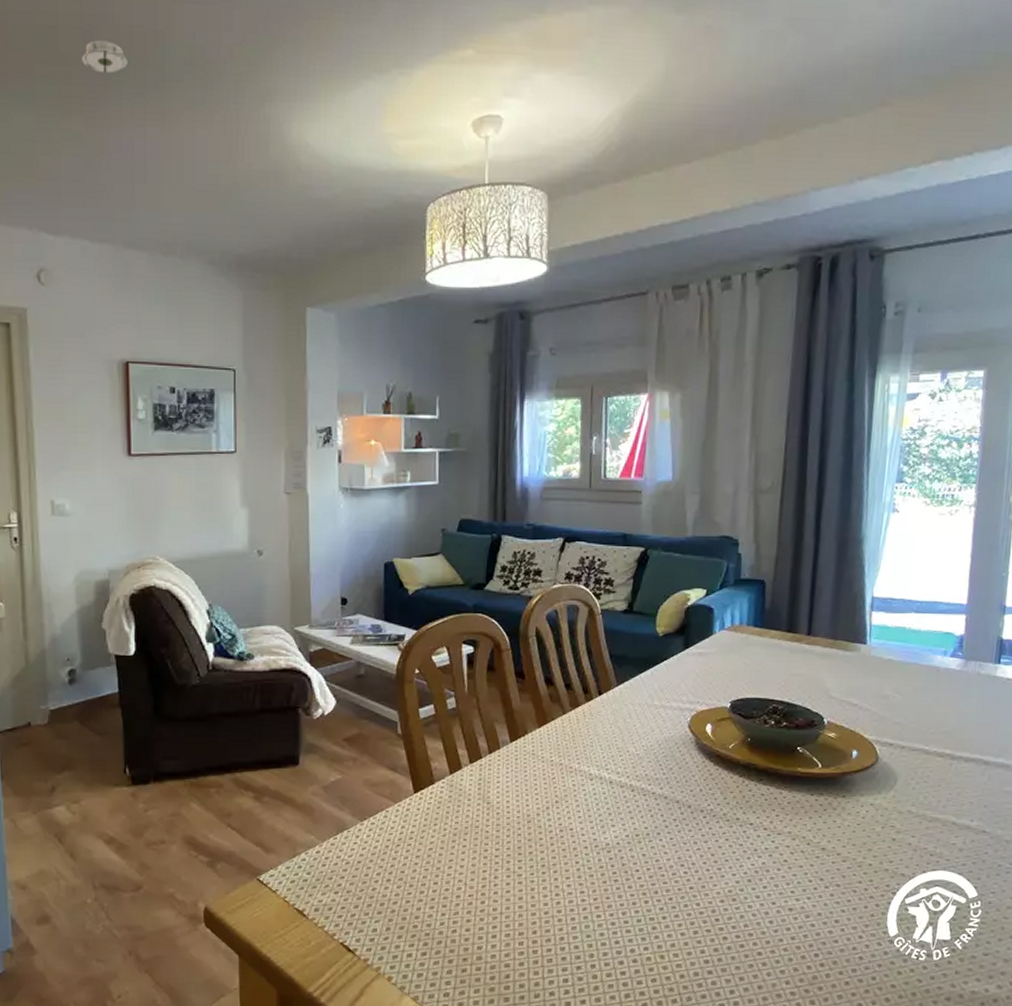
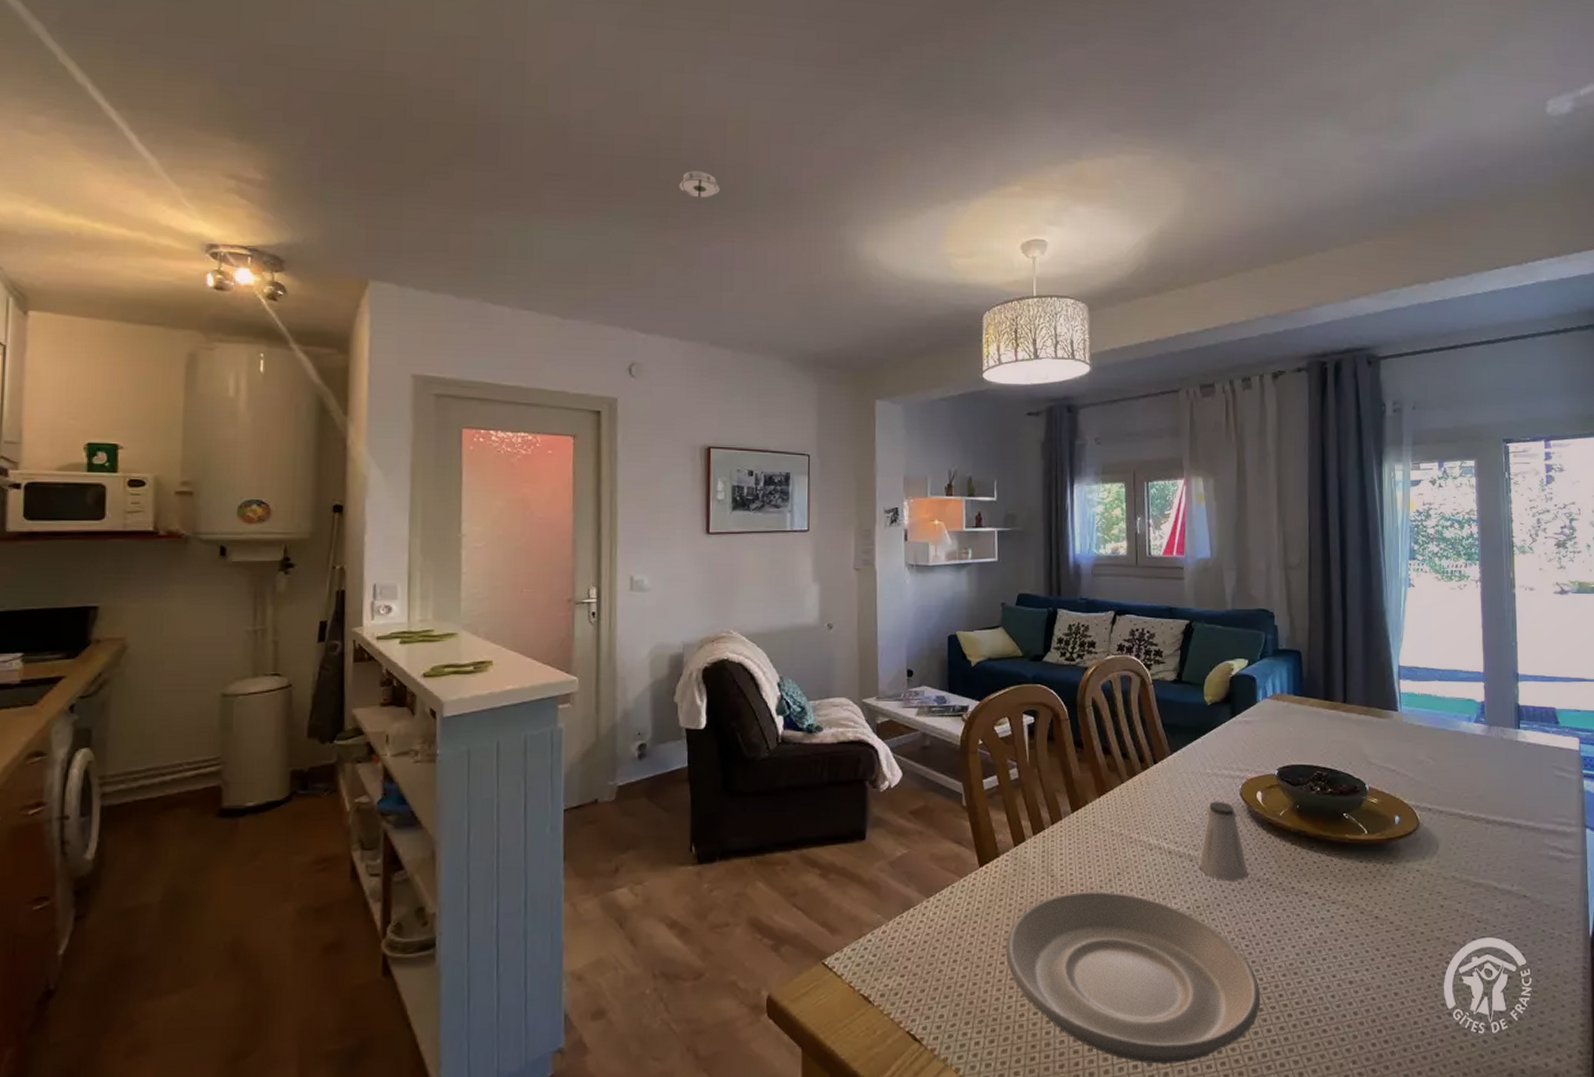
plate: none [439,819,697,979] -> present [1005,891,1261,1064]
saltshaker: none [640,733,692,811] -> present [1199,801,1248,881]

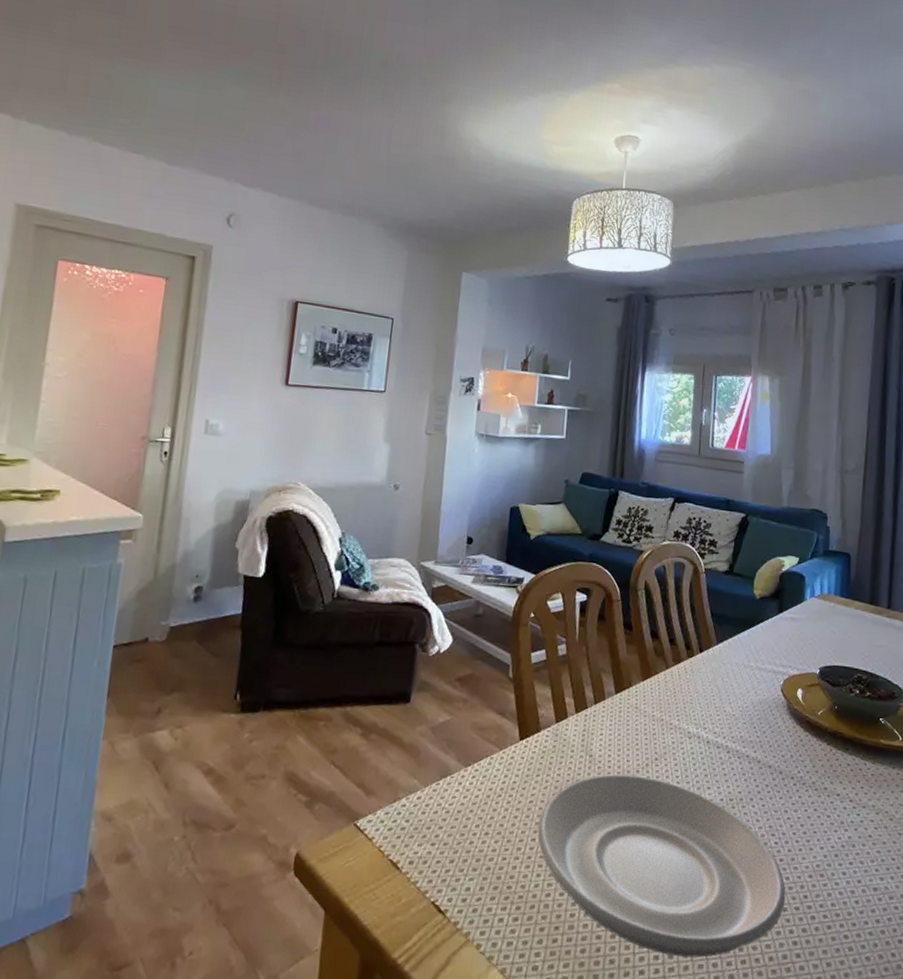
smoke detector: present [678,171,720,198] -> none [293,38,334,65]
saltshaker: present [1199,801,1248,881] -> none [735,694,783,777]

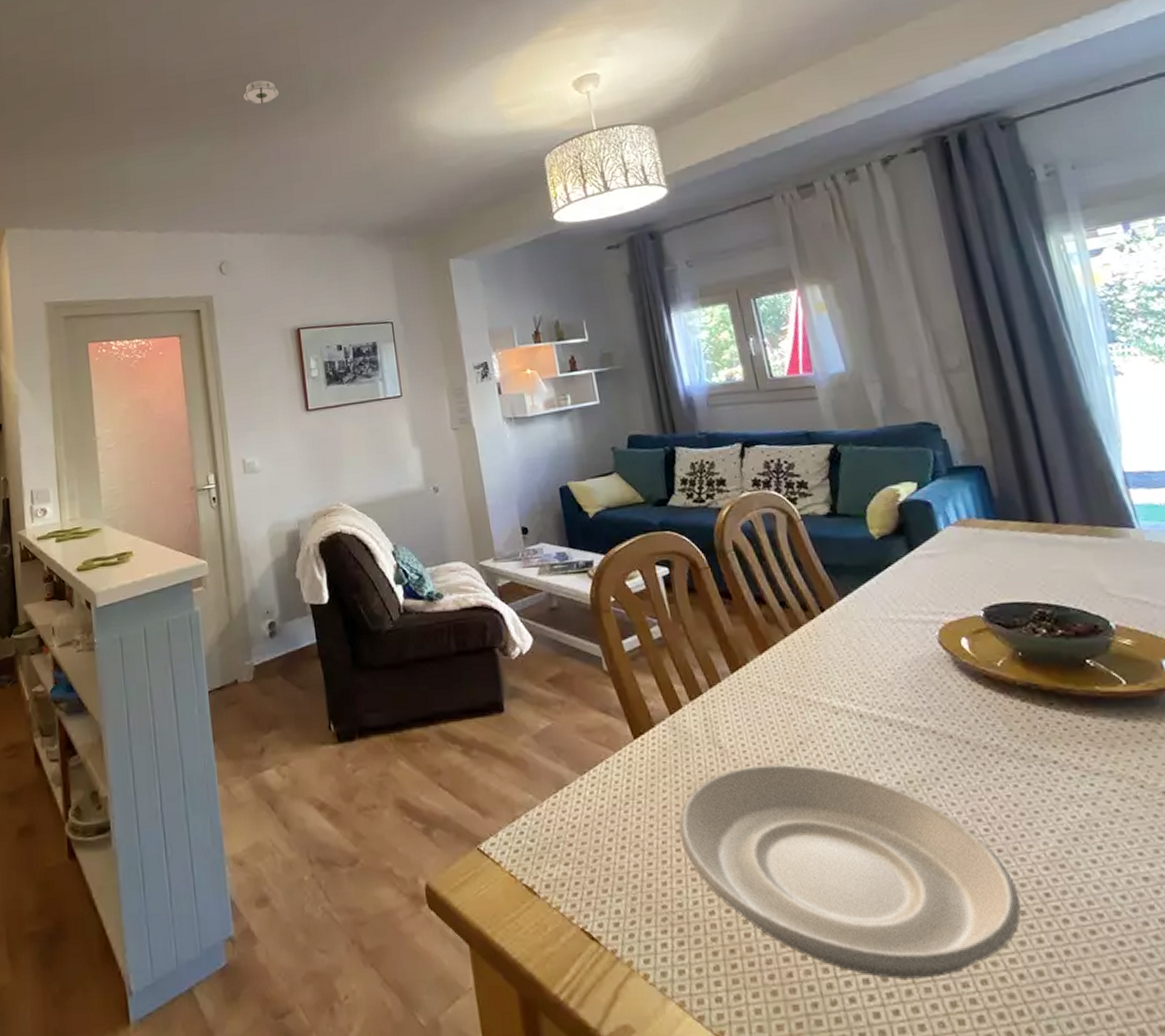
smoke detector: none [293,38,334,65] -> present [243,80,279,106]

